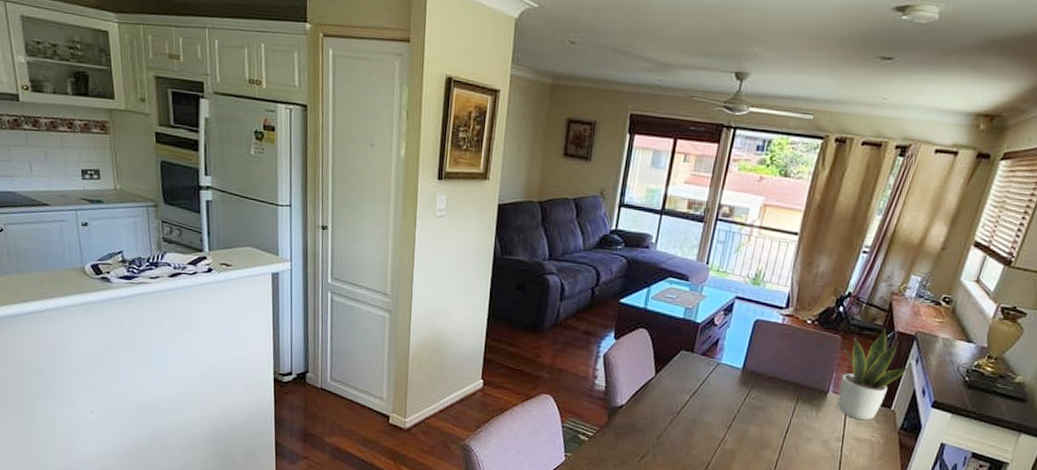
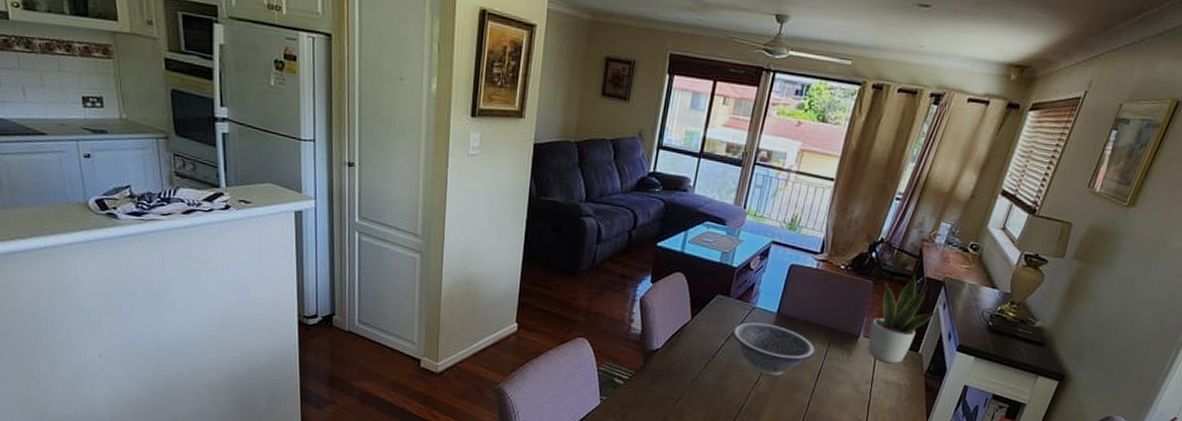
decorative bowl: none [697,378,783,433] -> present [732,322,815,376]

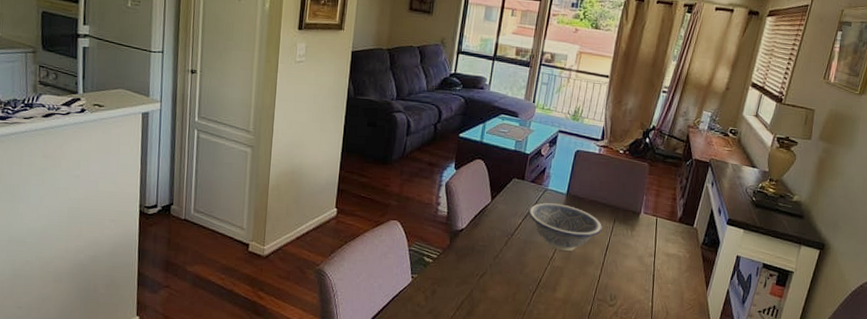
potted plant: present [867,273,938,364] -> none [647,156,708,238]

